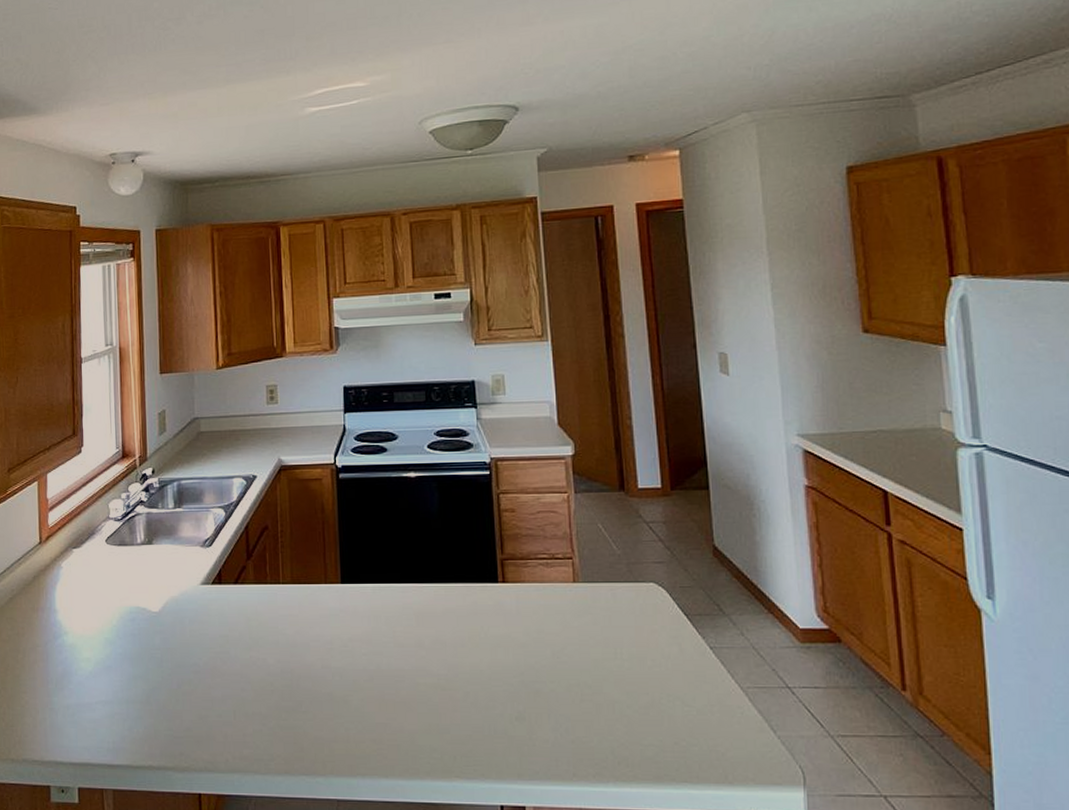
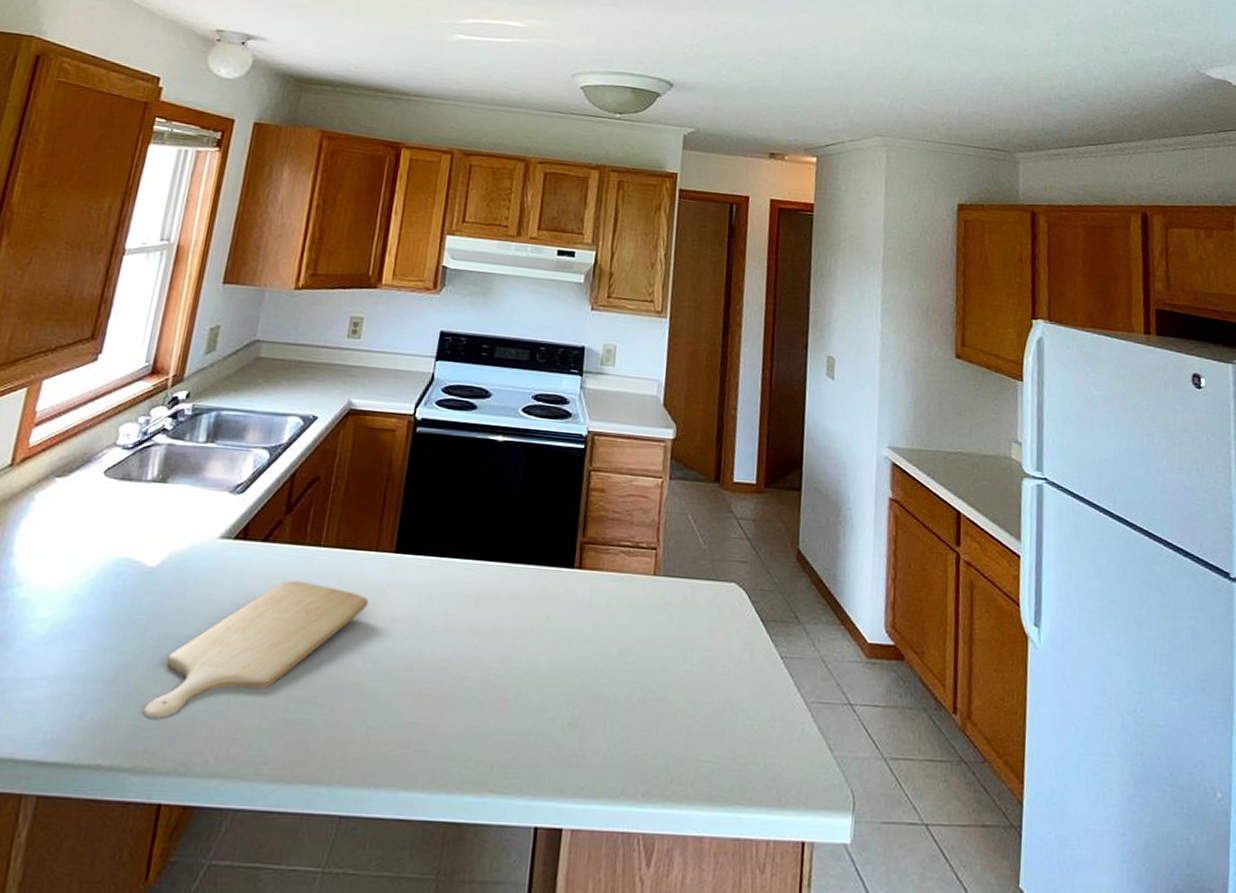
chopping board: none [173,613,327,729] -> present [142,580,369,718]

